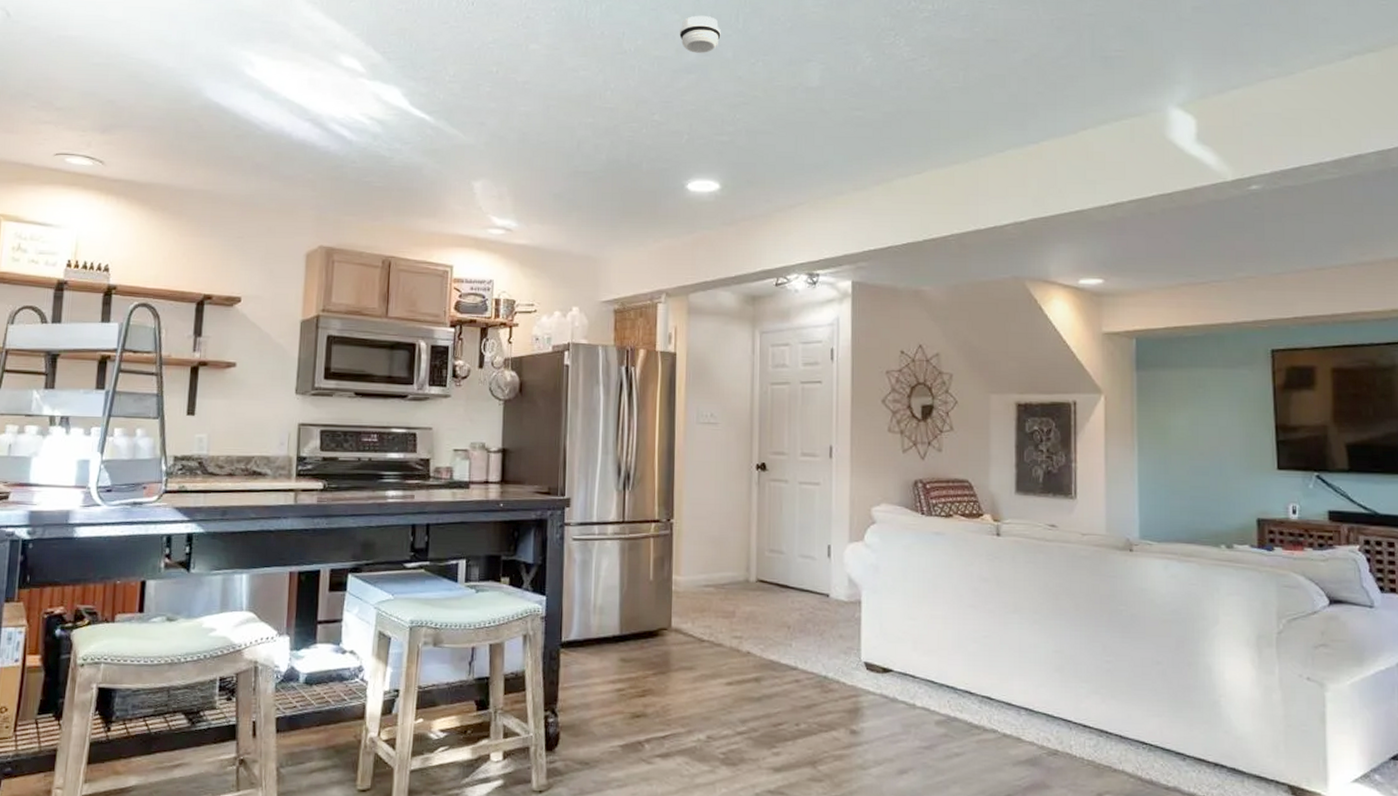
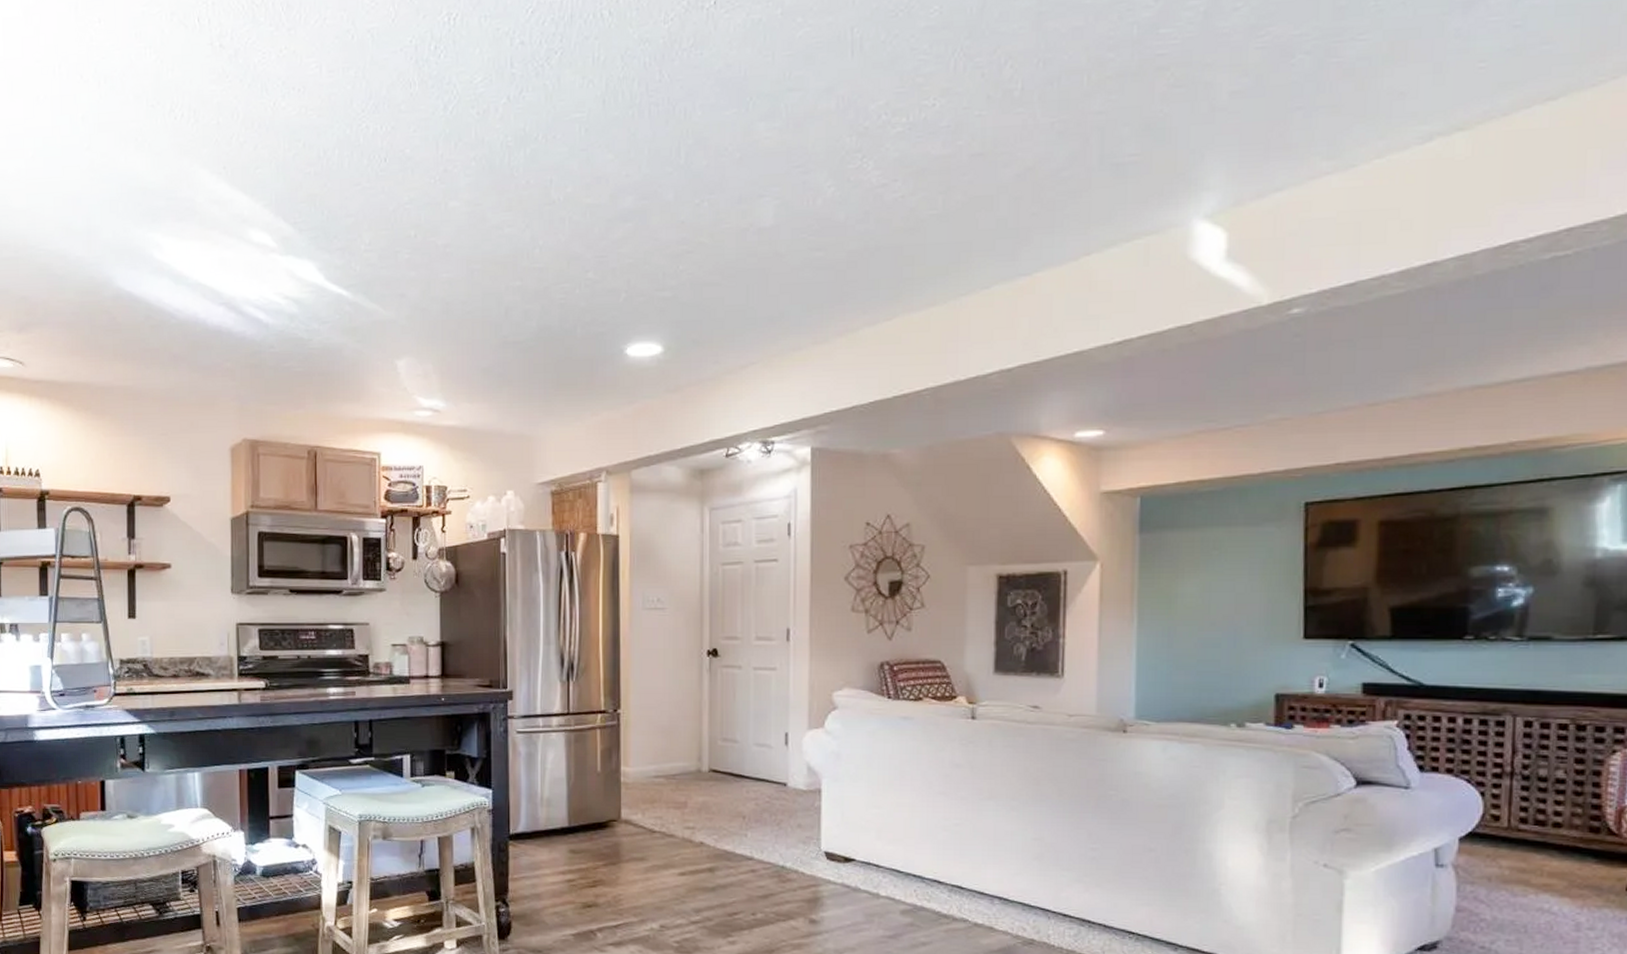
smoke detector: present [679,15,721,53] -> none [613,152,660,197]

